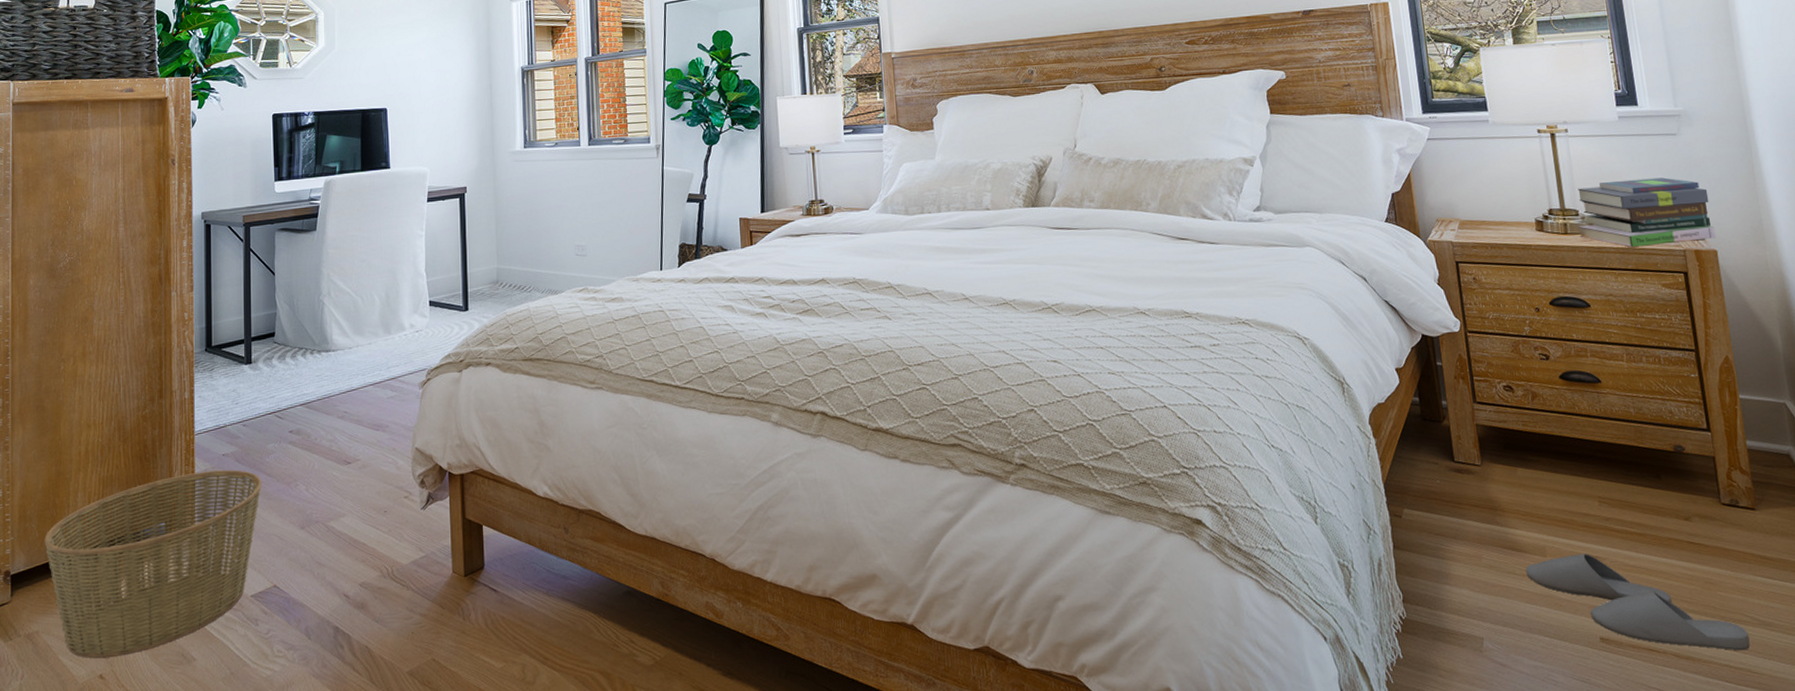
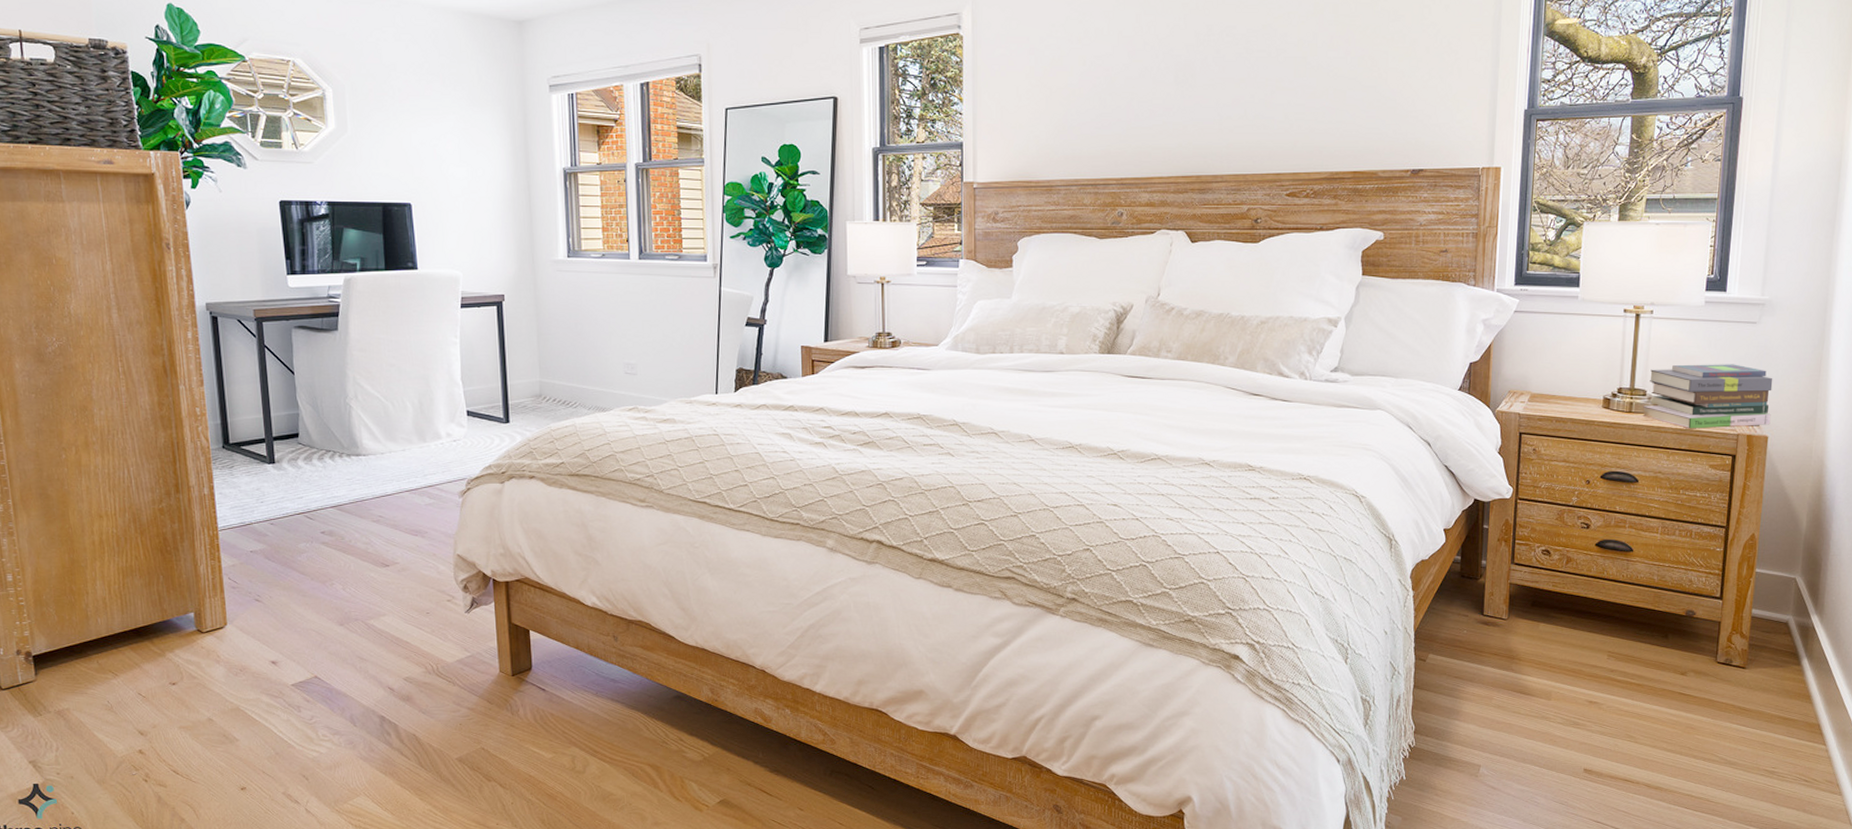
basket: present [44,469,262,658] -> none [64,566,295,736]
slippers: present [1525,554,1750,651] -> none [1529,699,1714,784]

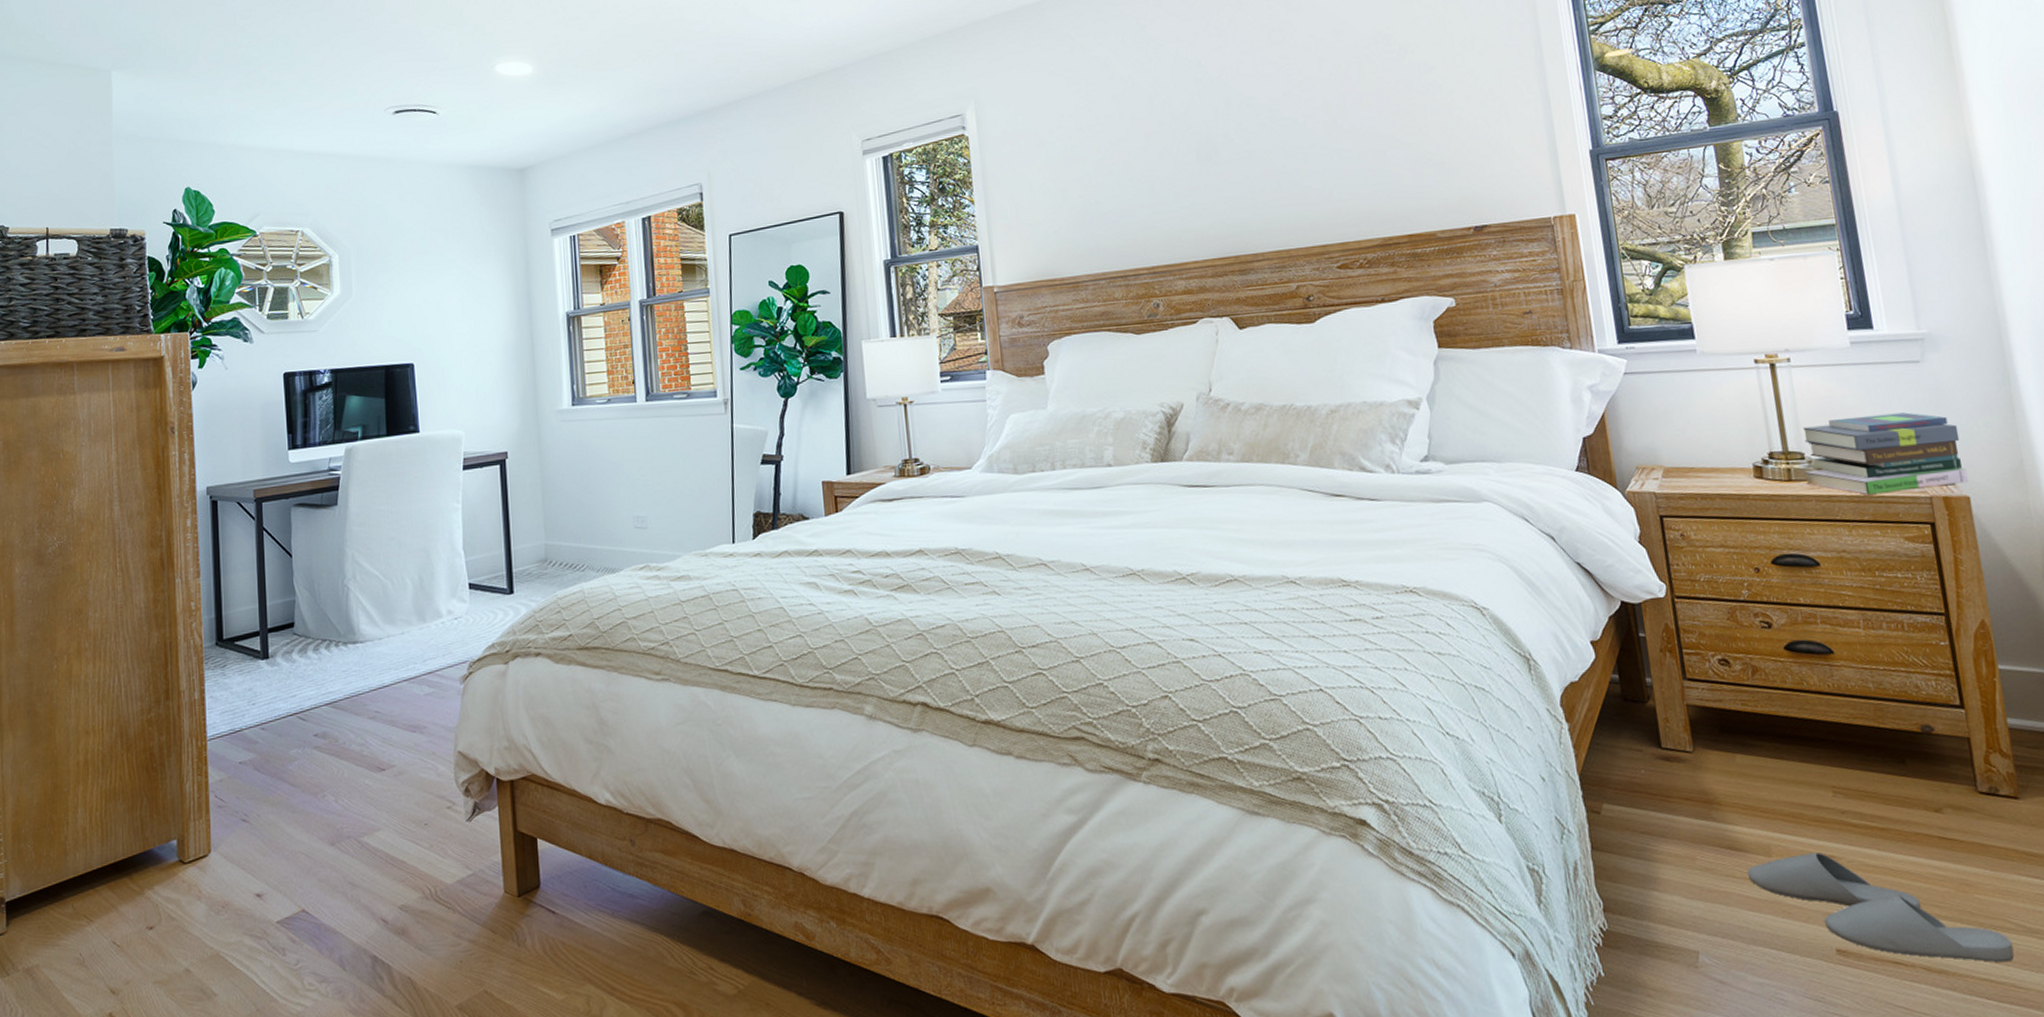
slippers: none [1529,699,1714,784] -> present [1747,852,2015,963]

